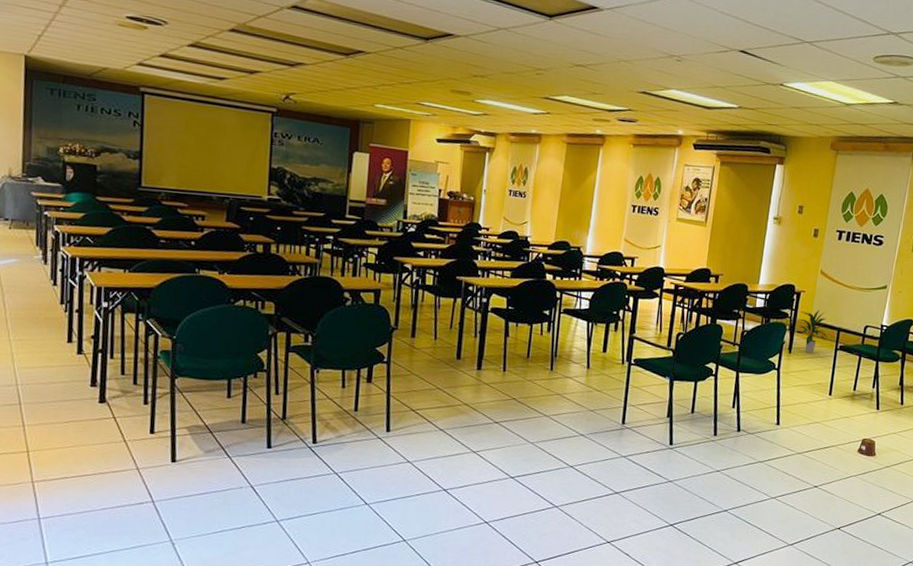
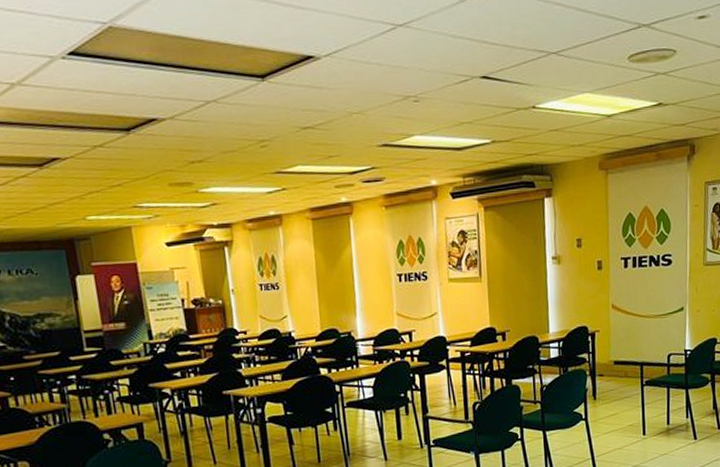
indoor plant: present [796,309,827,353] -> none [597,347,631,396]

